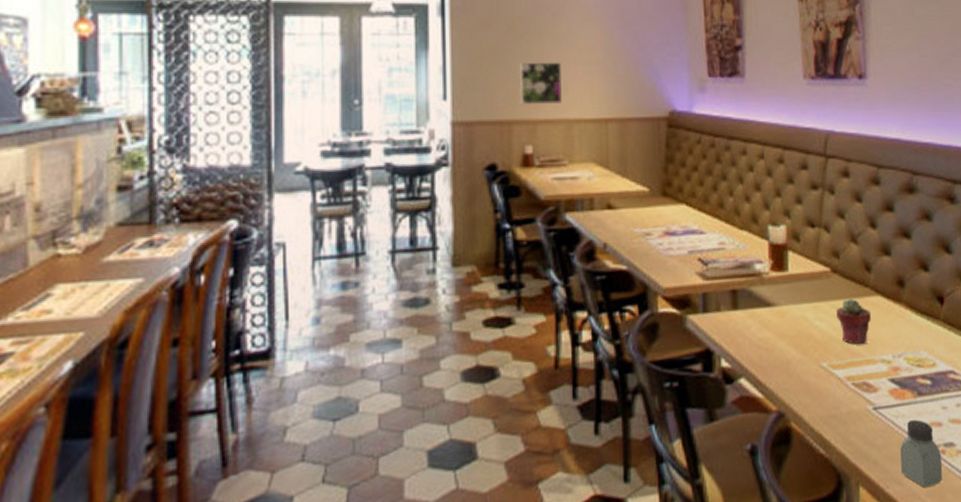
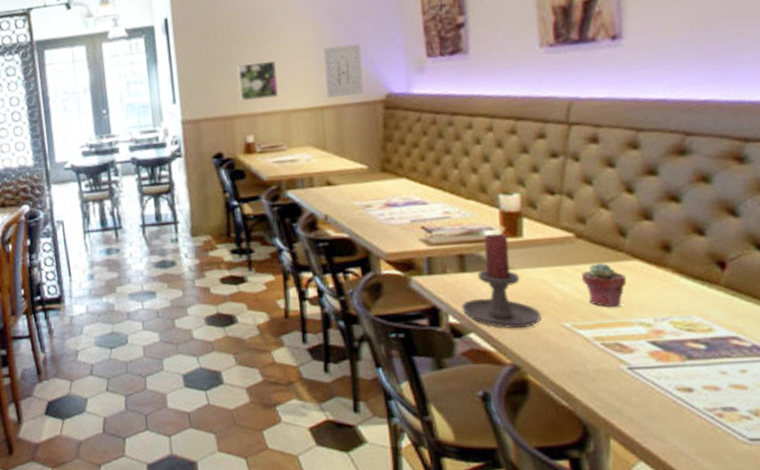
wall art: none [610,54,649,110] -> present [323,43,364,98]
candle holder: none [733,266,804,371] -> present [462,233,542,329]
saltshaker: present [900,419,943,487] -> none [662,381,719,447]

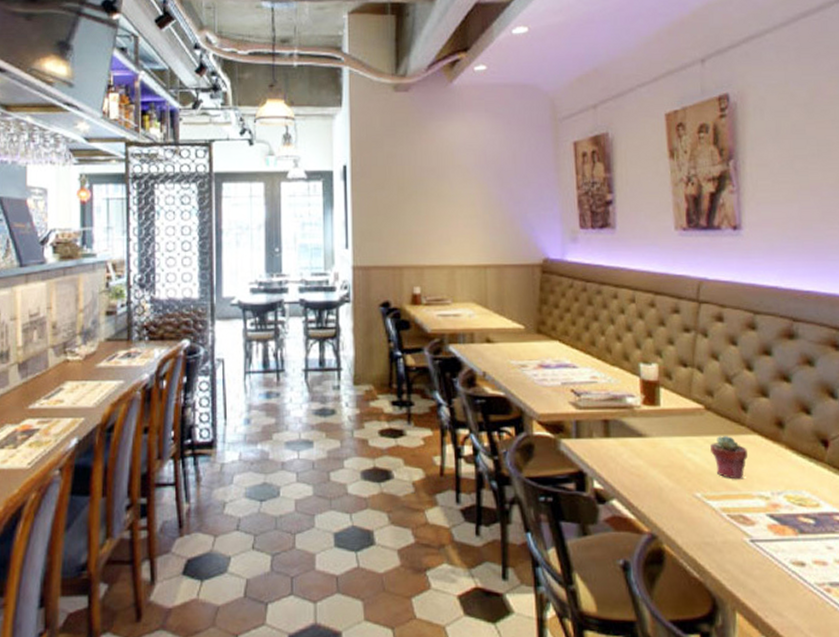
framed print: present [237,60,278,101] -> none [408,216,446,253]
wall art: present [323,43,364,98] -> none [488,209,524,257]
candle holder: present [462,233,542,329] -> none [605,400,676,497]

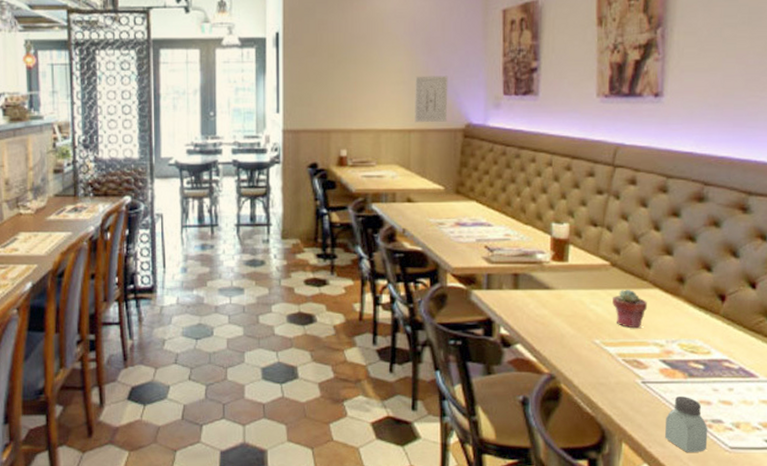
wall art: none [488,209,524,257] -> present [415,75,448,122]
saltshaker: none [780,555,828,622] -> present [664,396,708,452]

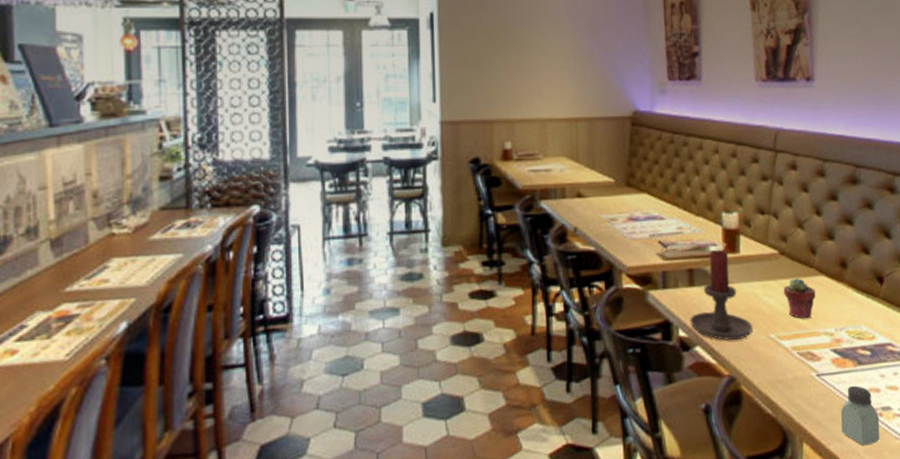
wall art: present [415,75,448,122] -> none [580,60,614,110]
candle holder: none [512,257,578,342] -> present [690,249,753,341]

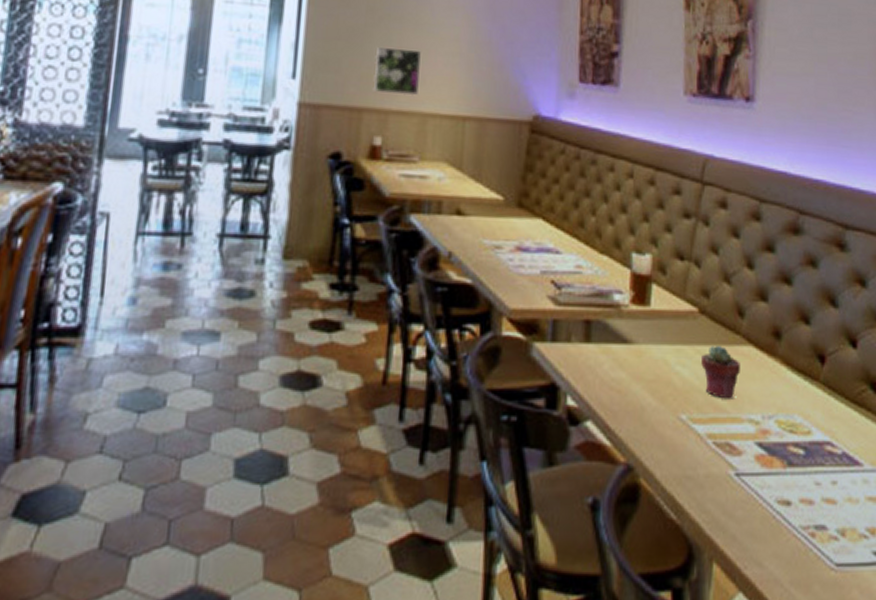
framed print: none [499,68,537,106] -> present [372,47,421,96]
candle holder: present [690,249,753,341] -> none [582,298,661,418]
saltshaker: present [840,385,880,445] -> none [762,492,811,573]

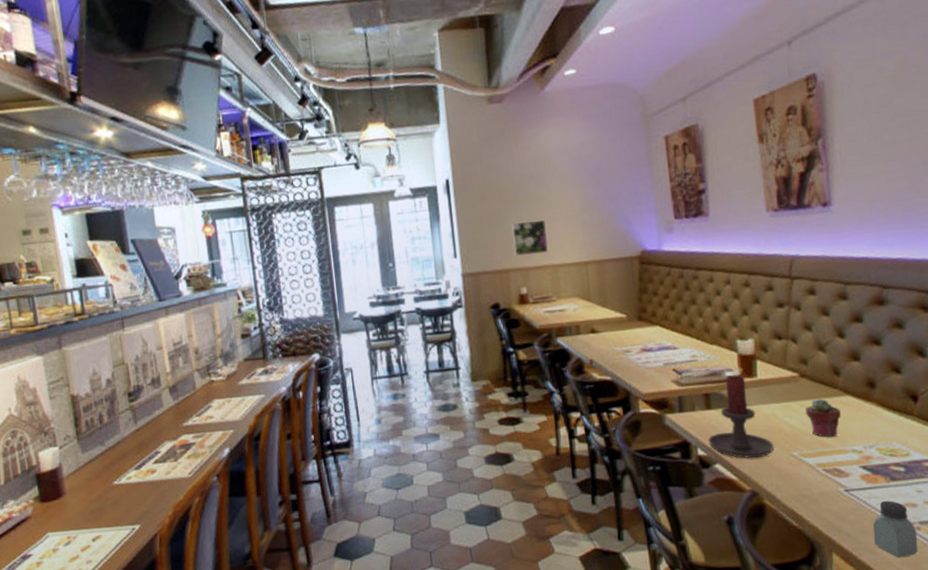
candle holder: none [582,298,661,418] -> present [708,373,775,459]
saltshaker: none [762,492,811,573] -> present [873,500,918,557]

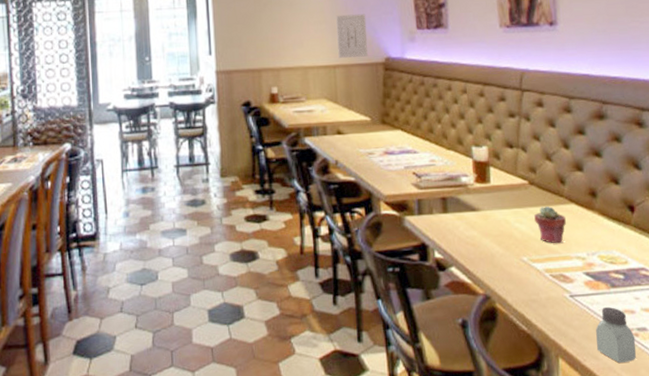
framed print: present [511,219,548,256] -> none [265,23,299,56]
wall art: none [586,205,622,254] -> present [336,14,368,58]
candle holder: present [708,373,775,459] -> none [445,179,506,263]

